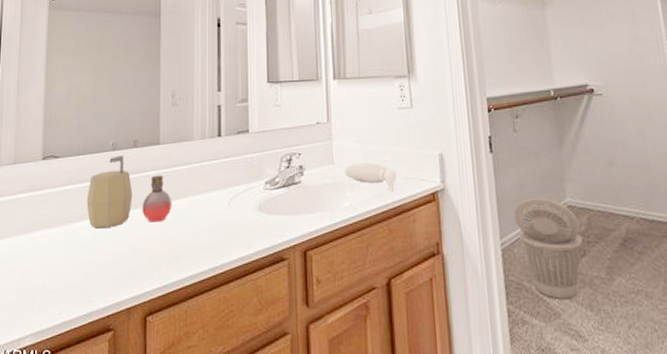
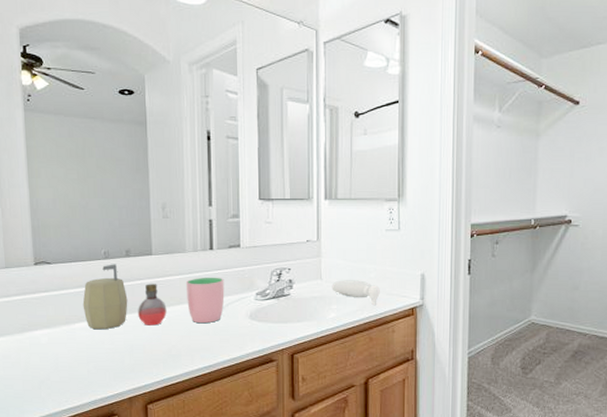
cup: none [192,165,232,218] -> present [185,277,225,324]
laundry basket: present [514,197,584,299] -> none [483,314,540,398]

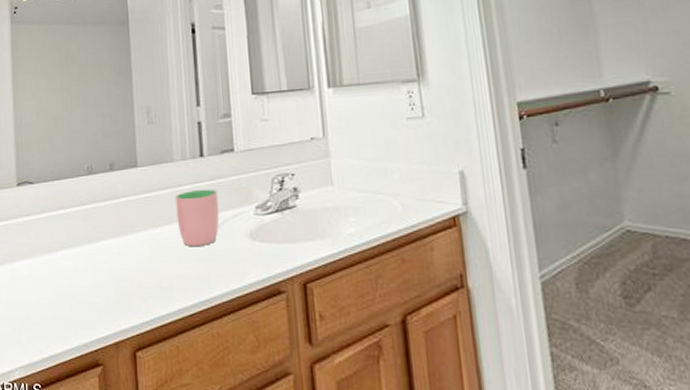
soap dispenser: present [82,264,128,330] -> none [65,180,113,259]
perfume bottle: present [138,284,167,326] -> none [123,200,155,252]
soap bottle: present [332,280,380,306] -> none [346,183,409,216]

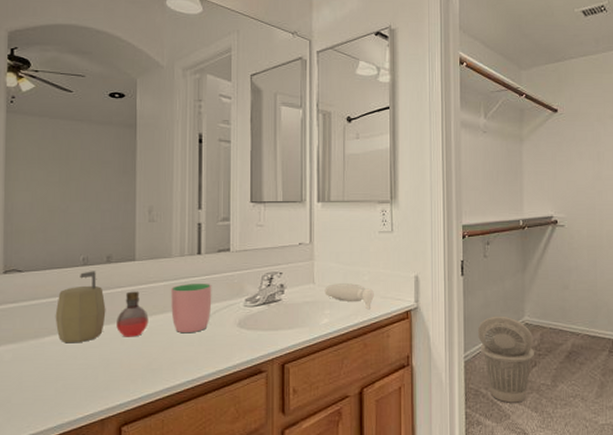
soap dispenser: none [65,180,113,259] -> present [55,271,106,344]
perfume bottle: none [123,200,155,252] -> present [116,291,149,337]
soap bottle: none [346,183,409,216] -> present [324,283,374,310]
laundry basket: none [555,220,648,342] -> present [478,316,535,403]

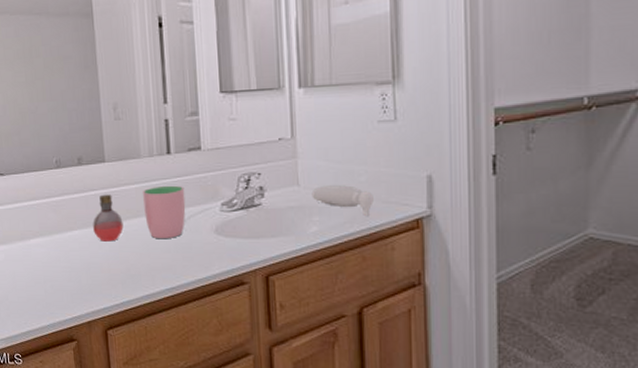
soap dispenser: present [55,271,106,344] -> none [36,173,83,246]
laundry basket: present [478,316,535,403] -> none [517,227,604,339]

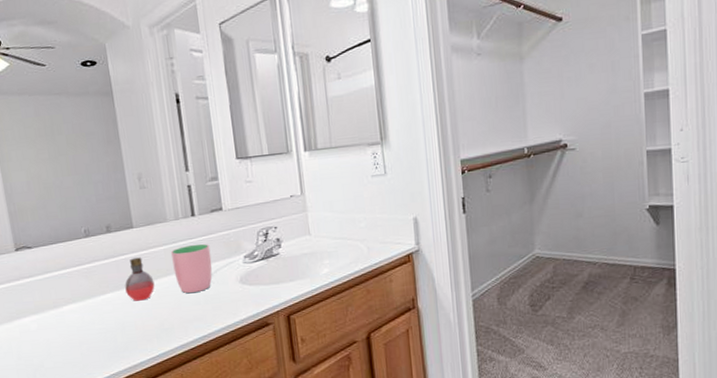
soap bottle: present [311,185,374,217] -> none [321,231,373,257]

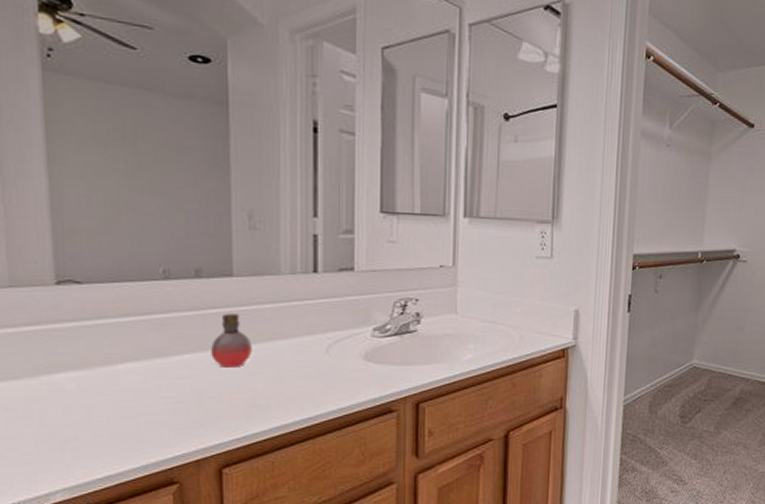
cup: present [170,243,213,294] -> none [279,306,332,366]

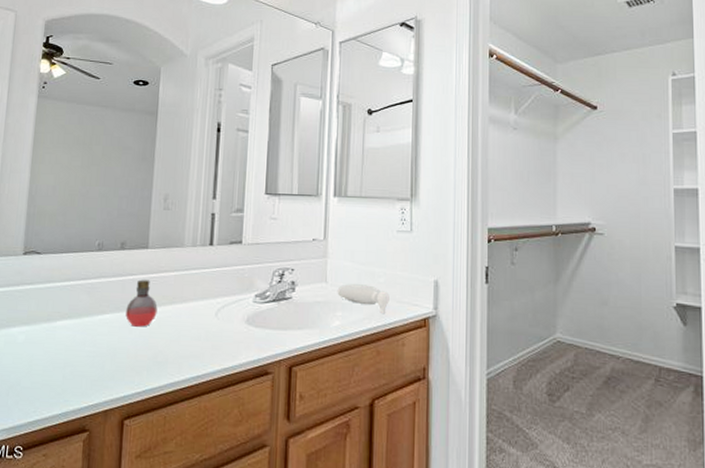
soap bottle: none [469,314,527,346] -> present [337,284,390,315]

